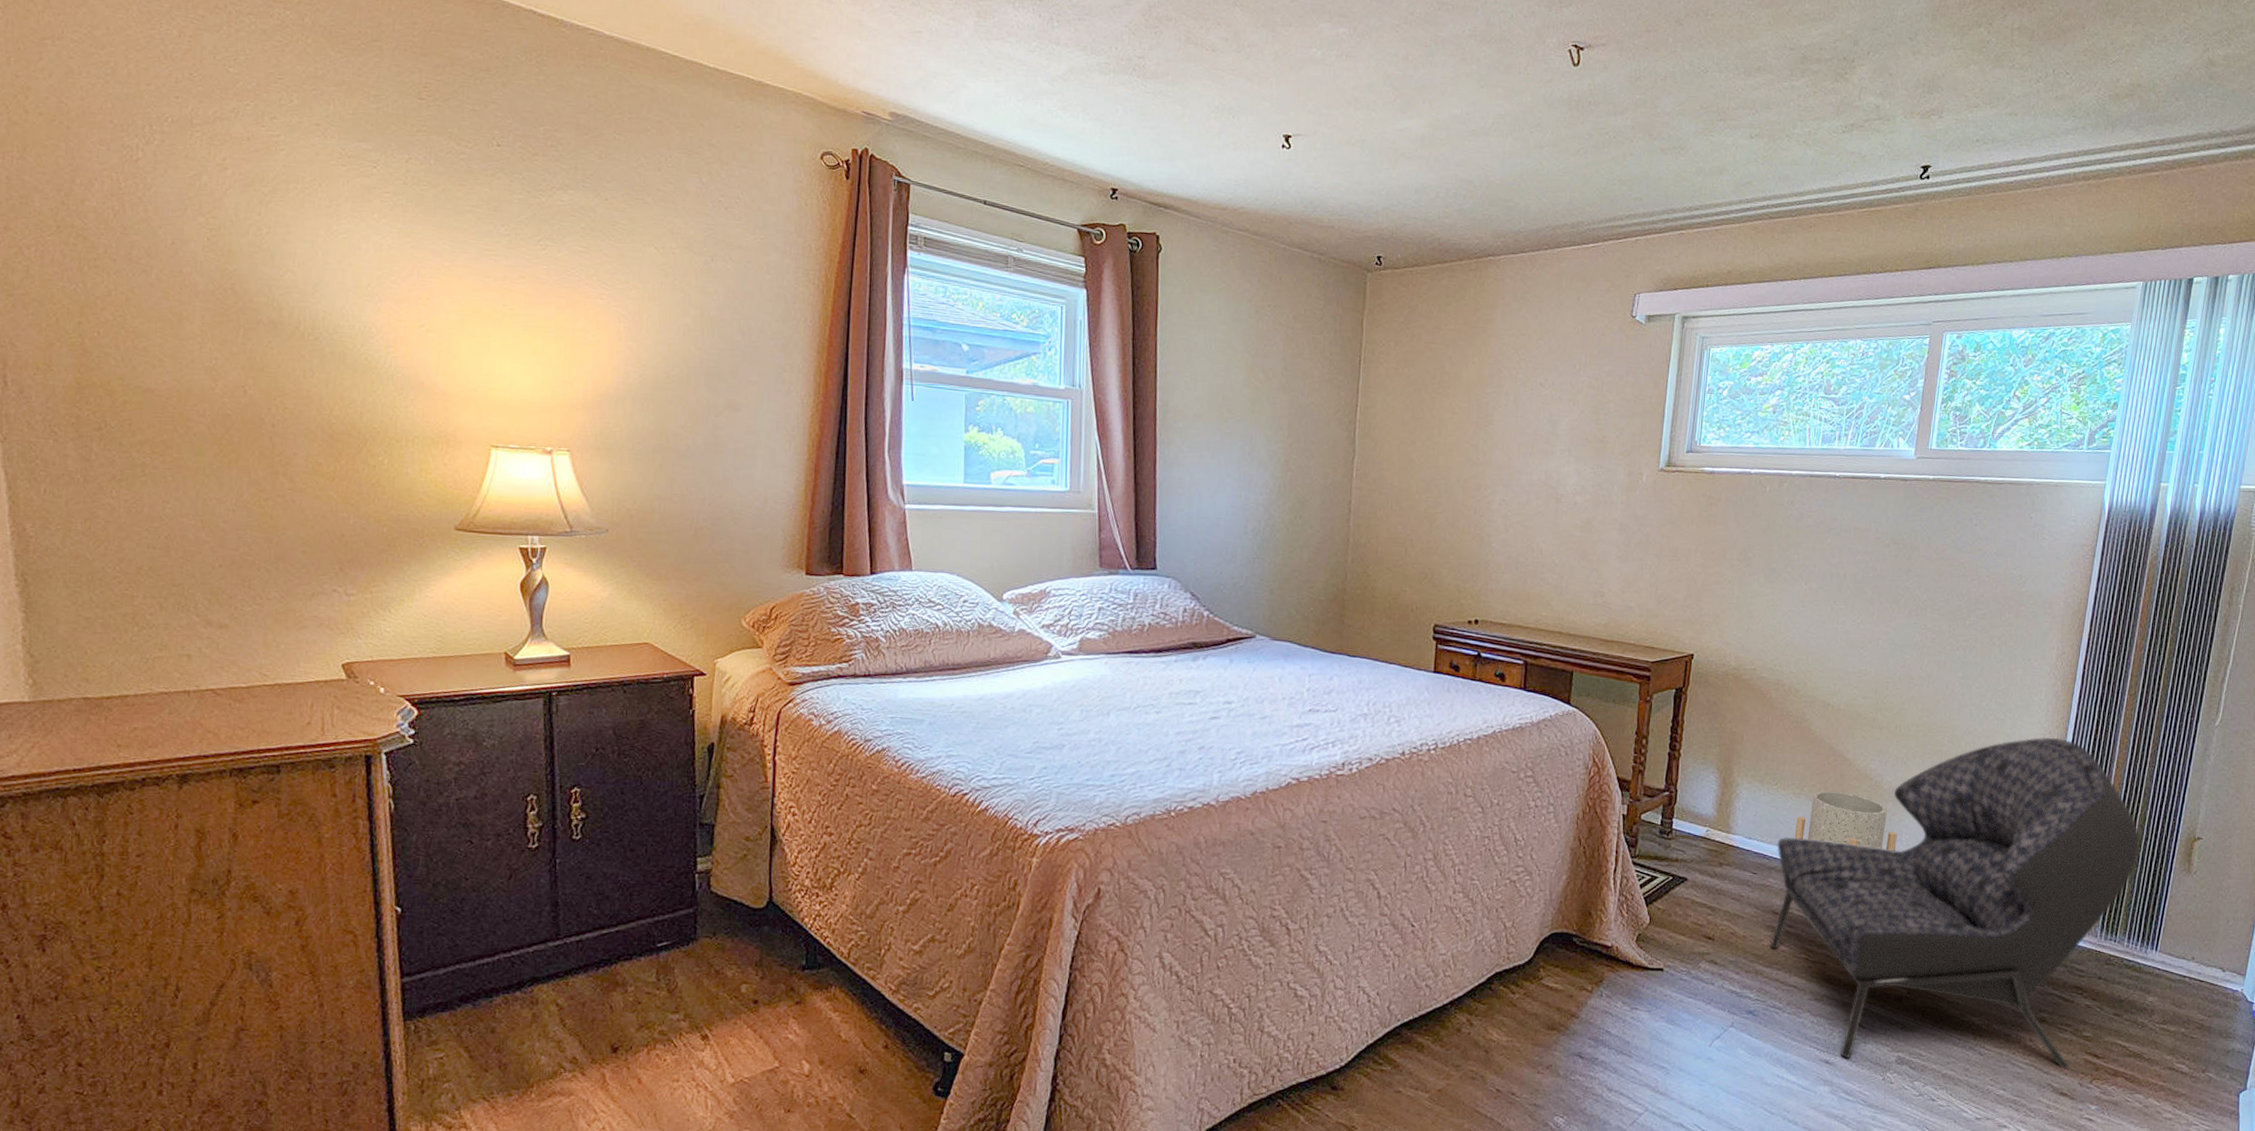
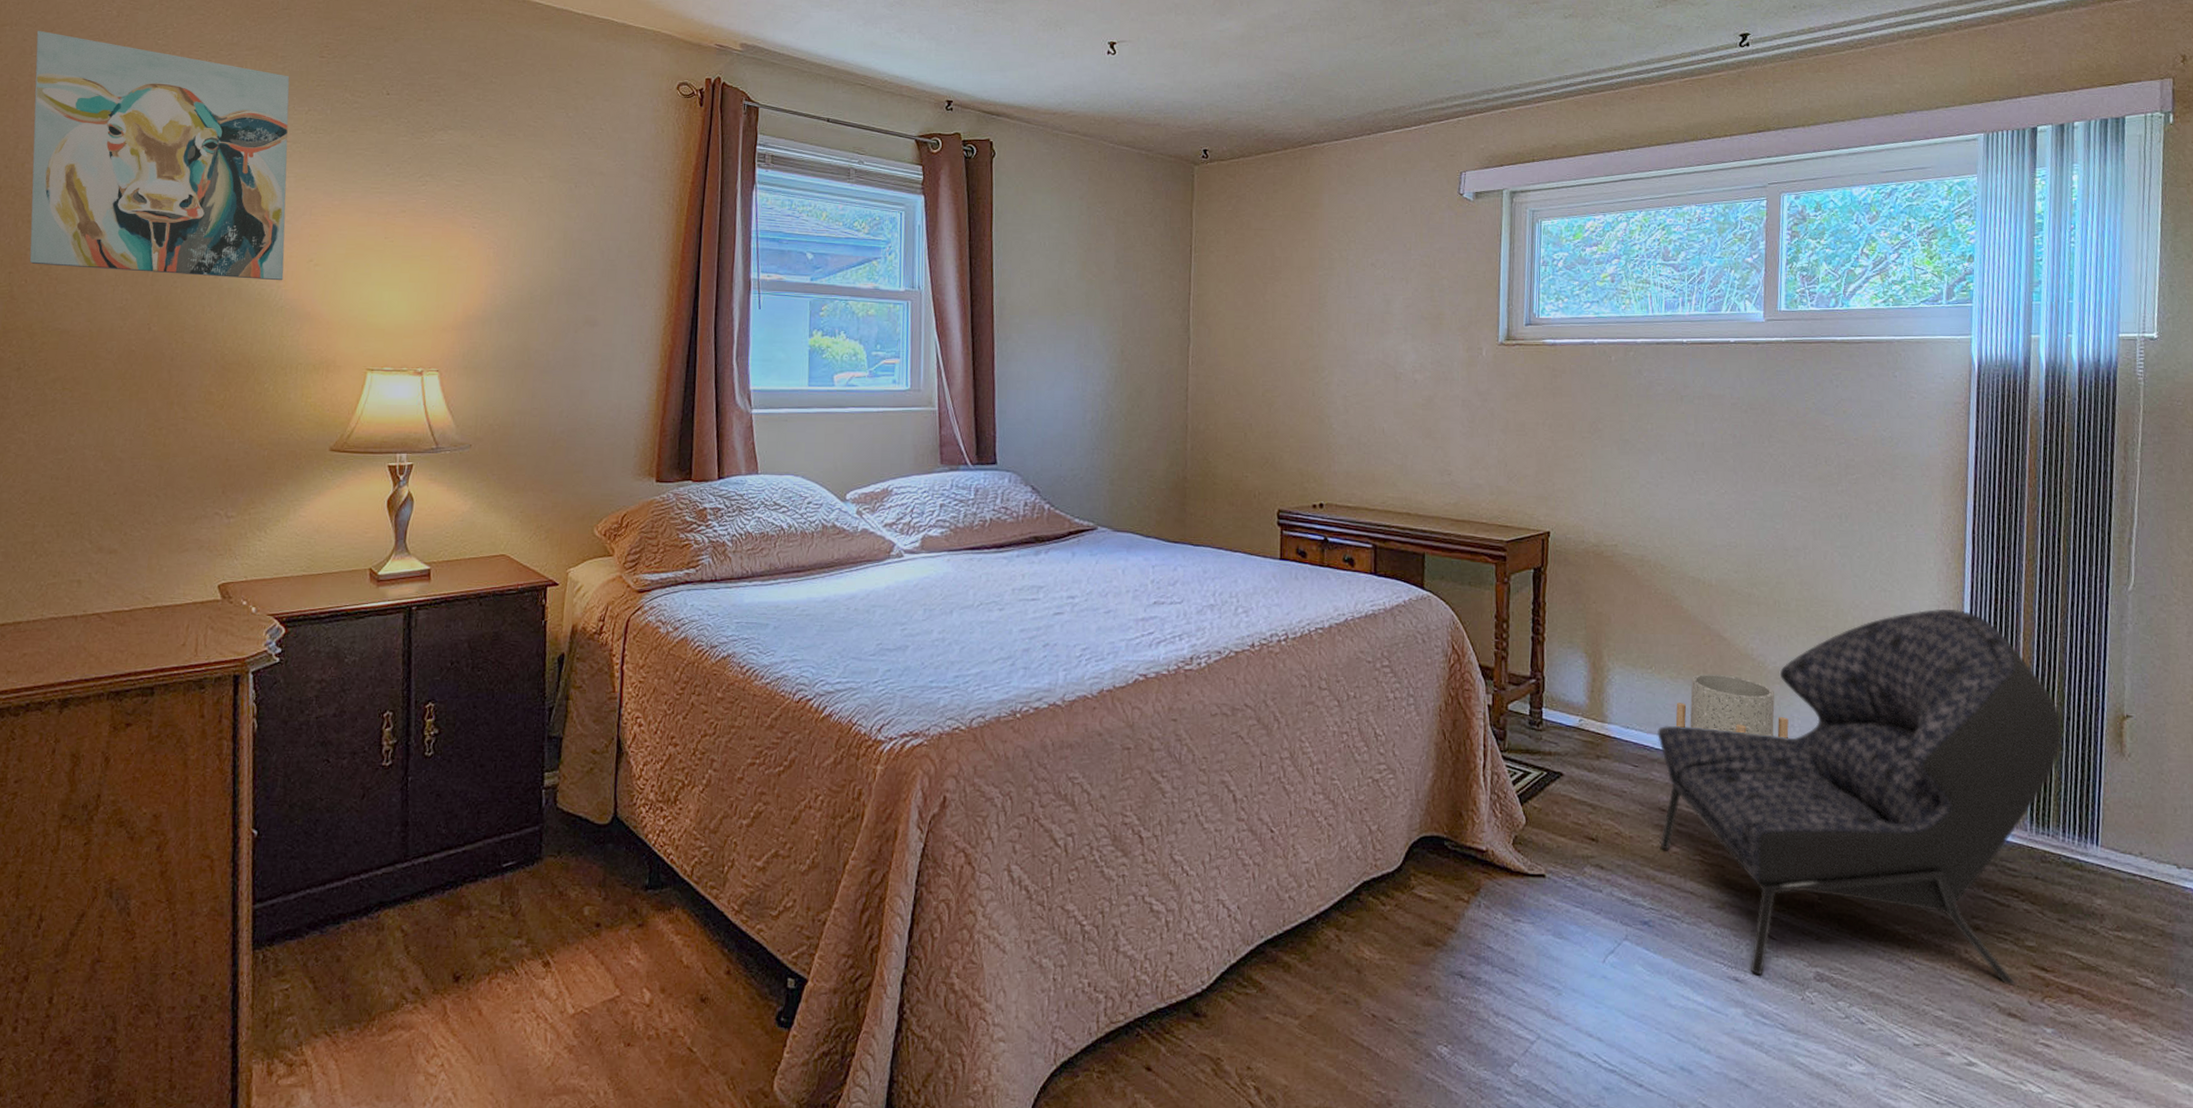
wall art: none [85,47,393,347] -> present [29,30,290,281]

